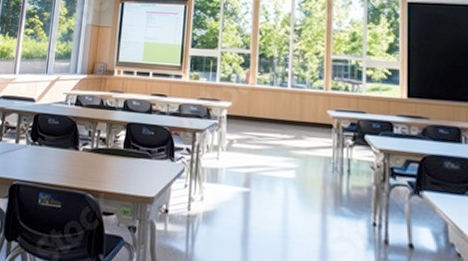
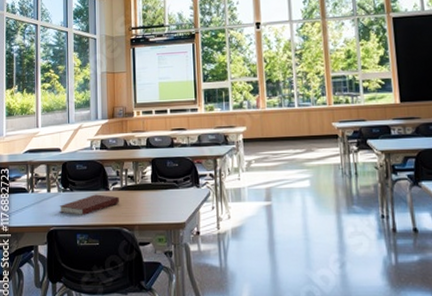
notebook: none [25,152,88,173] -> present [59,194,119,215]

